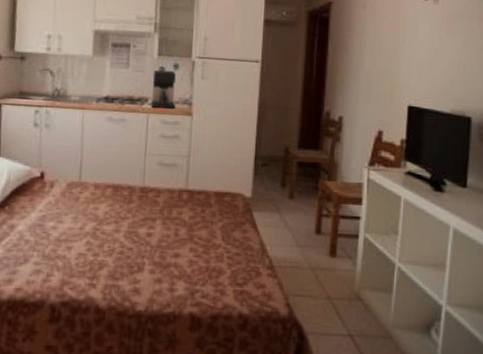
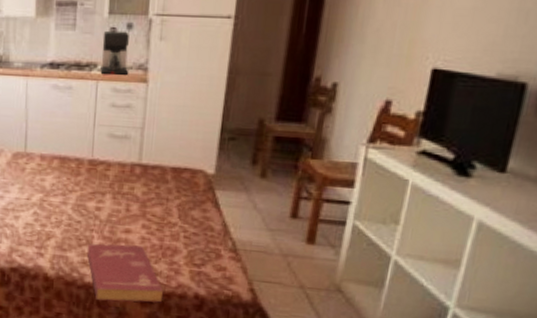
book: none [138,268,211,330] -> present [86,243,163,303]

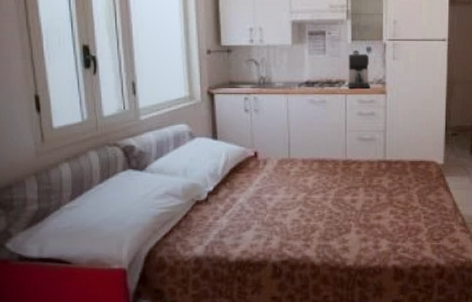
book: present [86,243,163,303] -> none [346,228,412,281]

